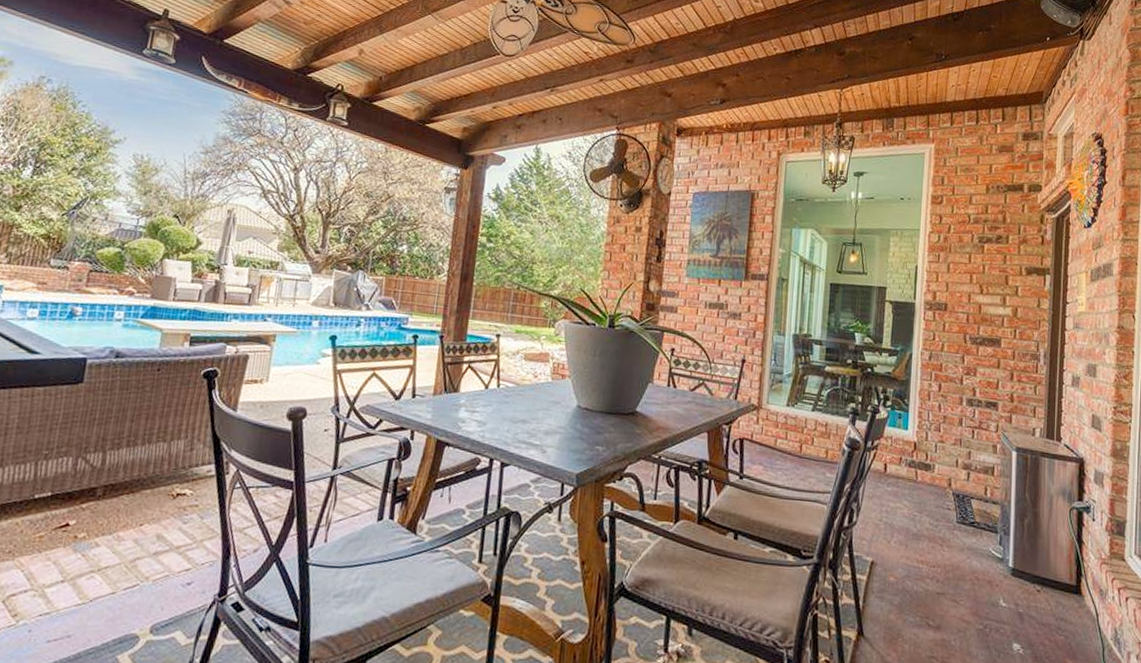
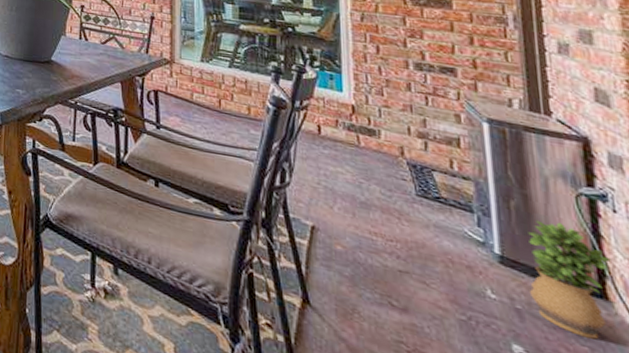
potted plant: none [1029,534,1088,629] -> present [528,220,613,340]

